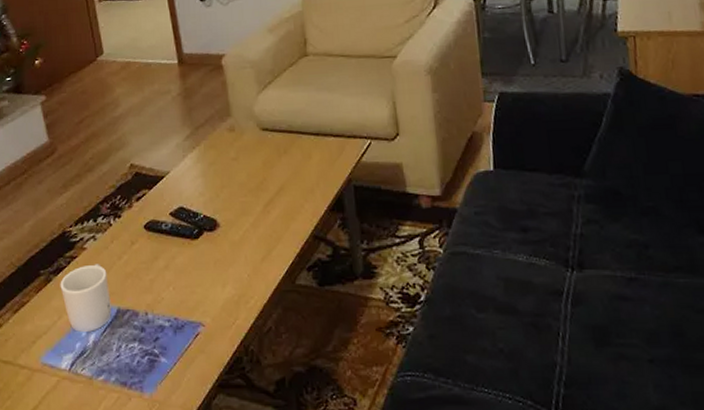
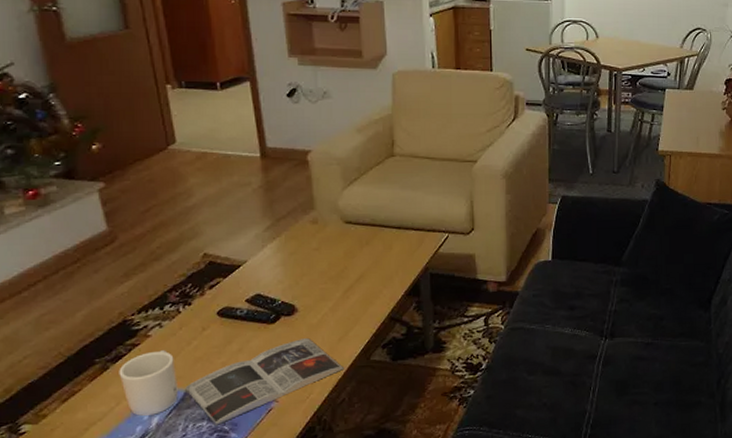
magazine: none [118,257,270,349] -> present [185,338,345,427]

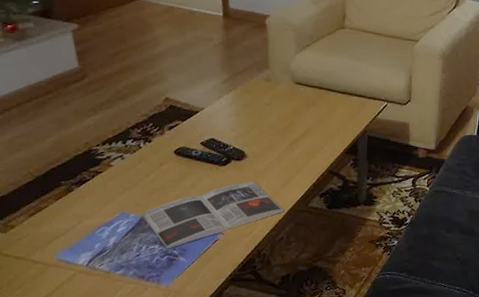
mug: present [119,350,179,417] -> none [82,179,136,236]

